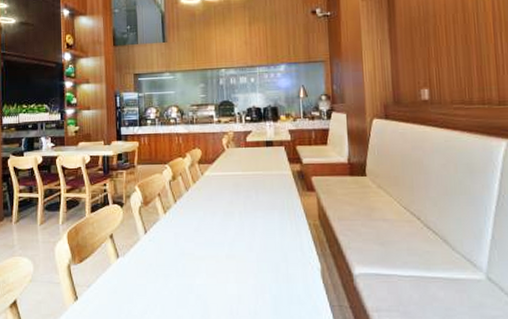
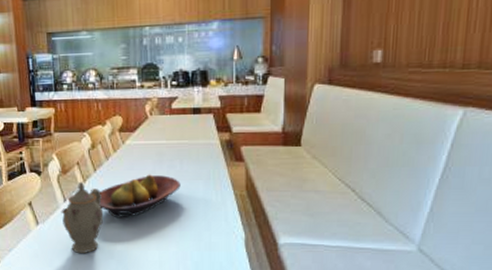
teapot: none [141,212,183,289] -> present [61,181,104,254]
fruit bowl: none [174,205,257,250] -> present [94,174,181,218]

